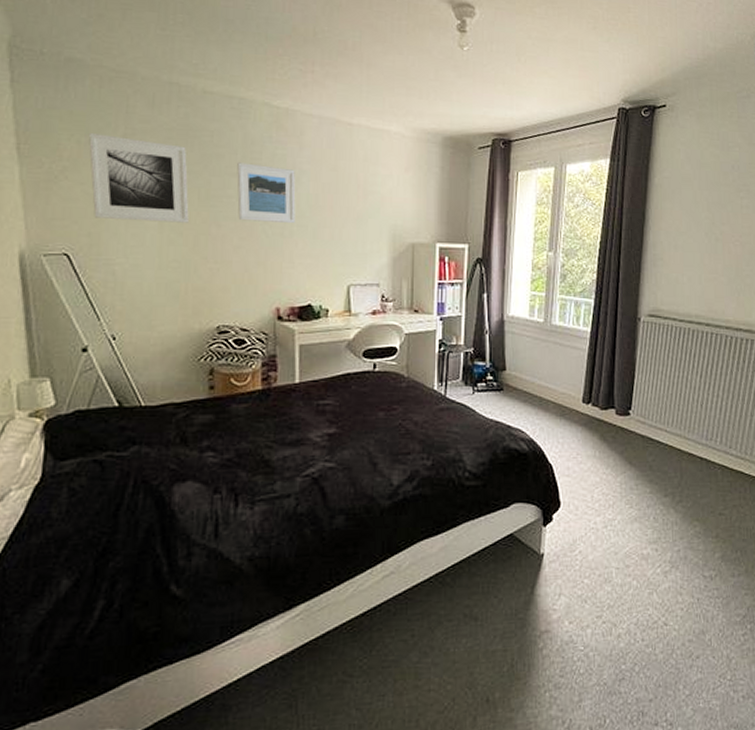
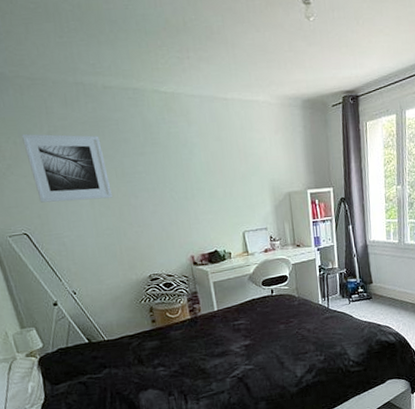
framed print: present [237,162,296,224] -> none [141,143,194,191]

